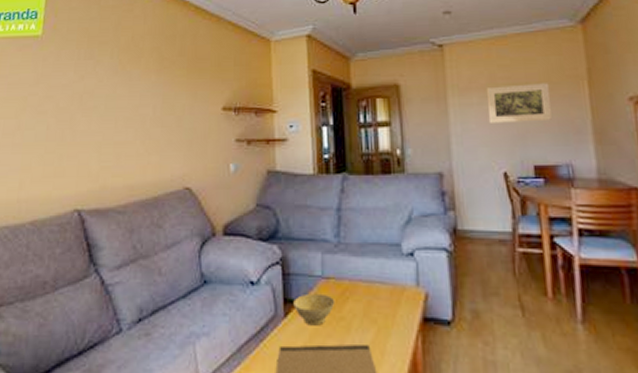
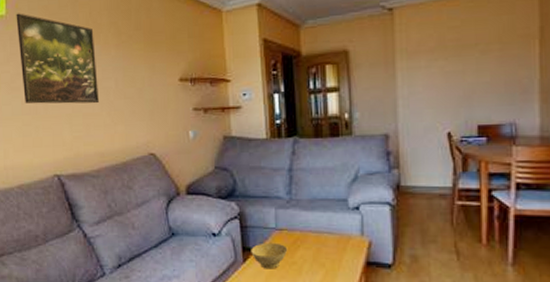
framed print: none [50,34,135,132] -> present [16,13,99,104]
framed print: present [487,83,552,123] -> none [435,43,500,85]

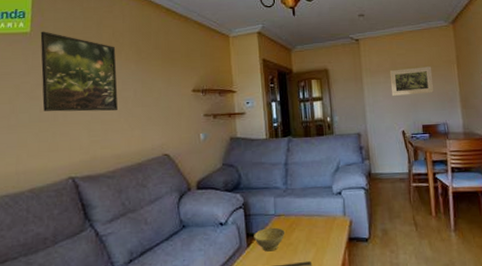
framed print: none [435,43,500,85] -> present [390,66,434,96]

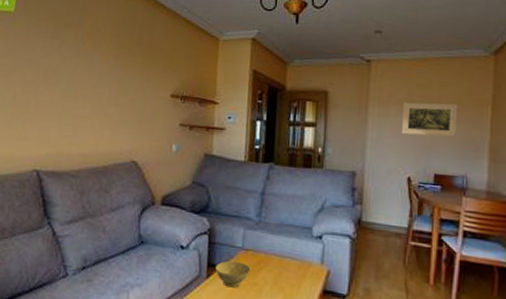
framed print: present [40,31,118,112] -> none [17,12,97,107]

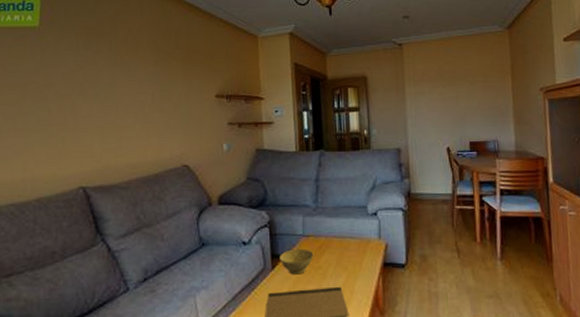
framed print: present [401,102,458,137] -> none [436,76,484,108]

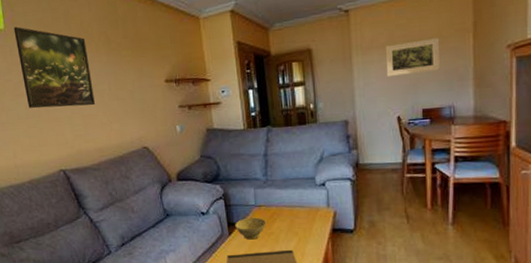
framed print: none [50,26,134,117] -> present [13,26,95,109]
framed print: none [436,76,484,108] -> present [386,38,440,76]

